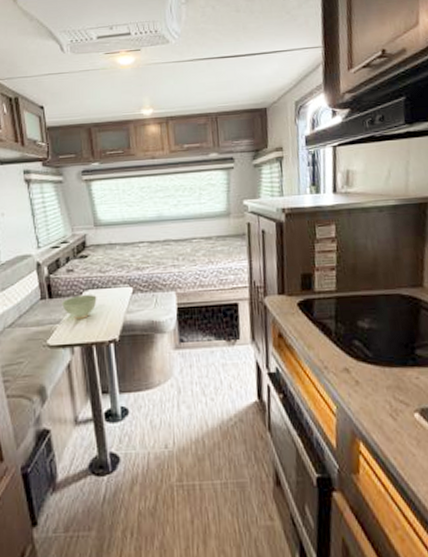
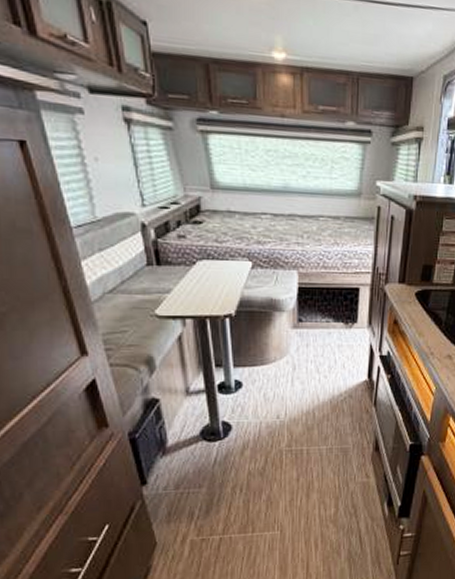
bowl: present [62,295,97,319] -> none [172,265,212,290]

